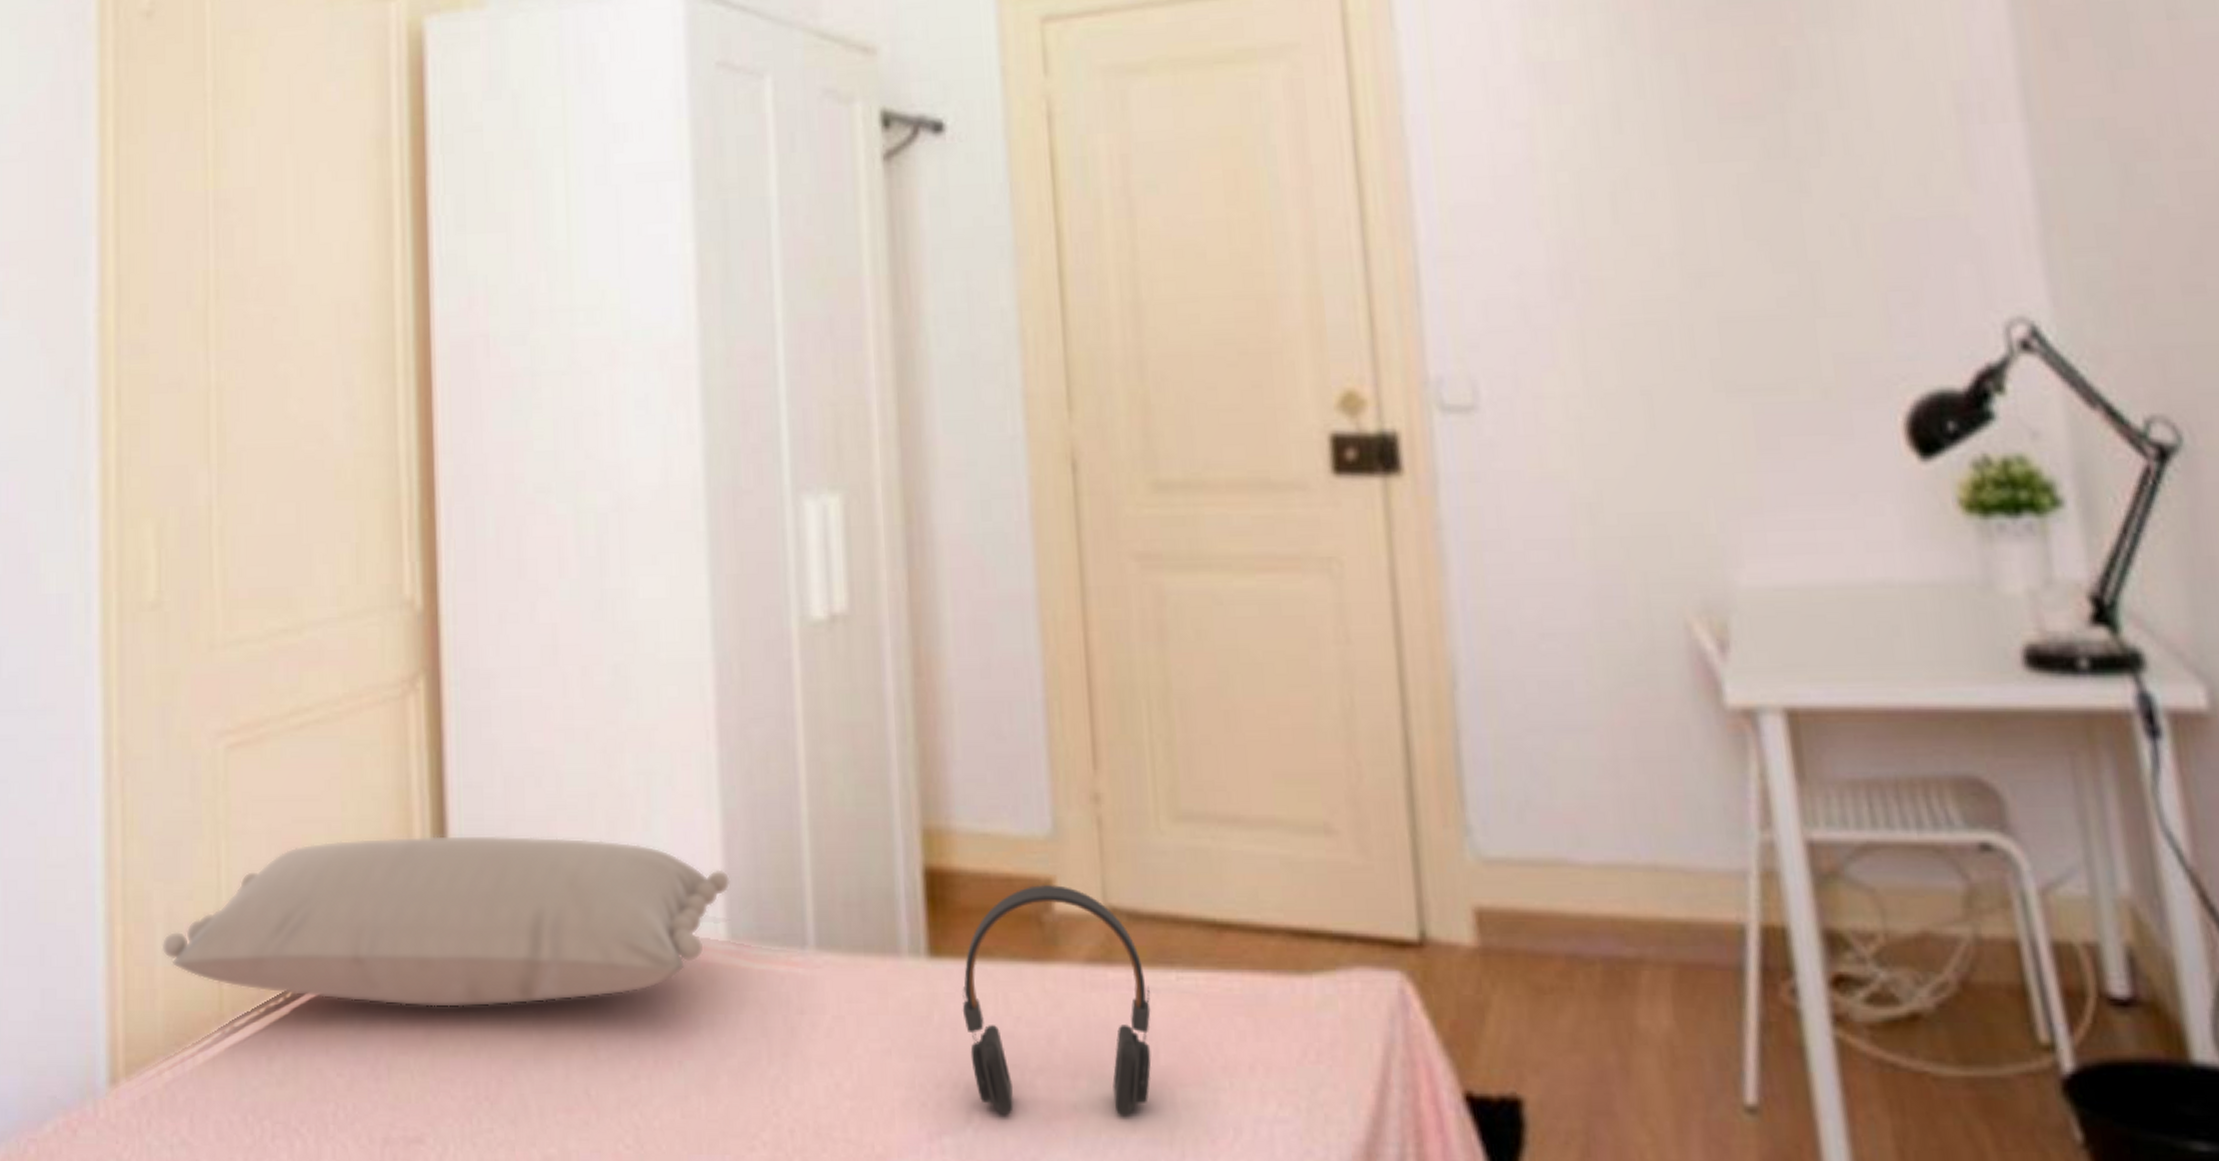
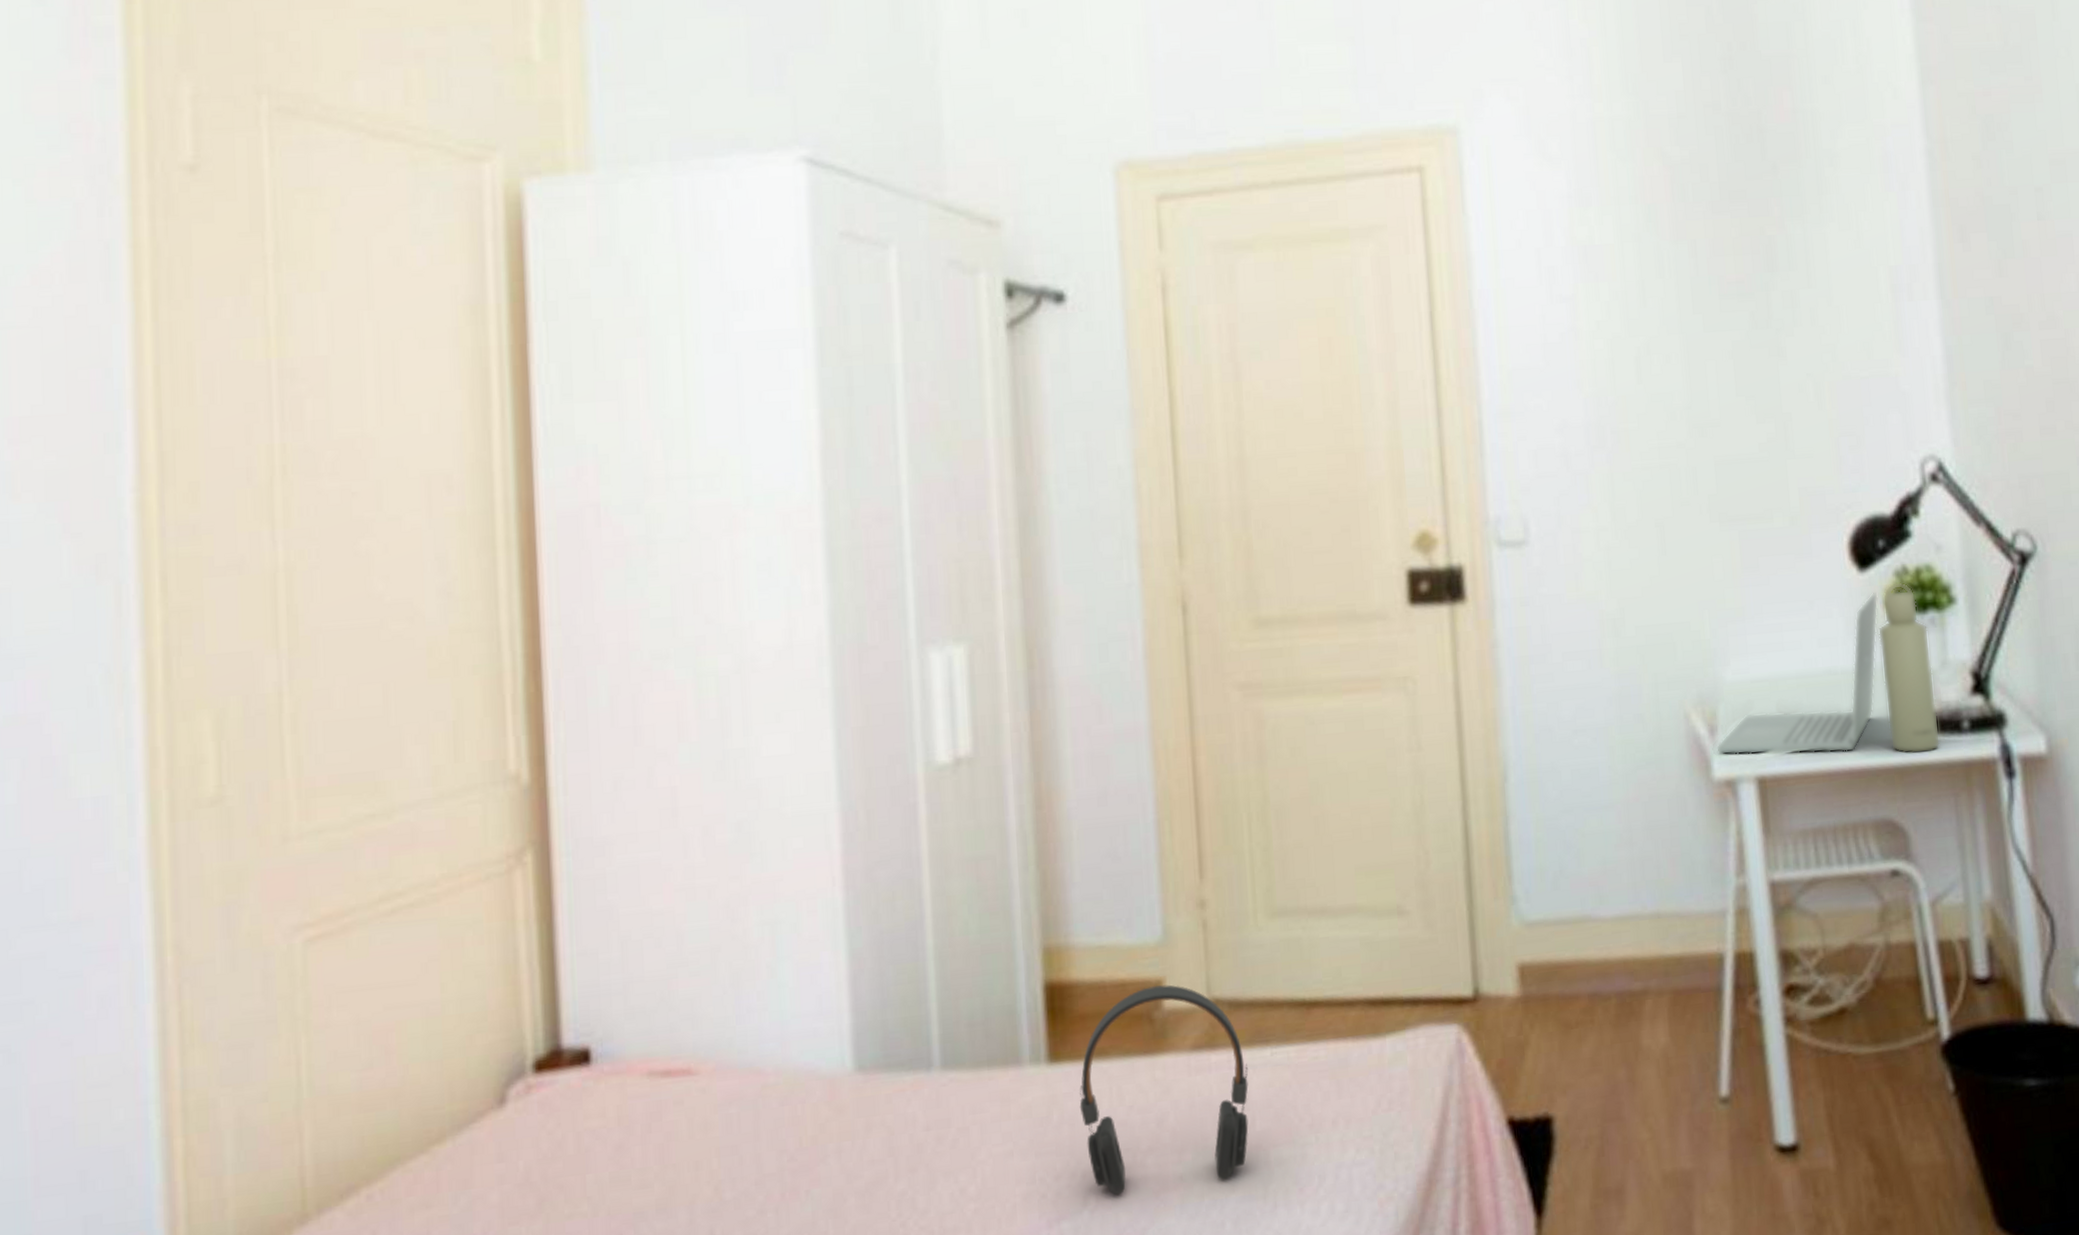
pillow: present [161,834,731,1007] -> none [231,991,857,1185]
laptop: none [1729,486,1951,687] -> present [1716,592,1879,755]
bottle: none [1949,475,2047,696] -> present [1877,581,1941,754]

